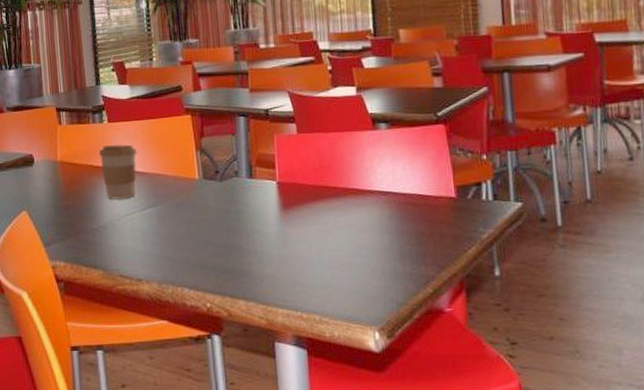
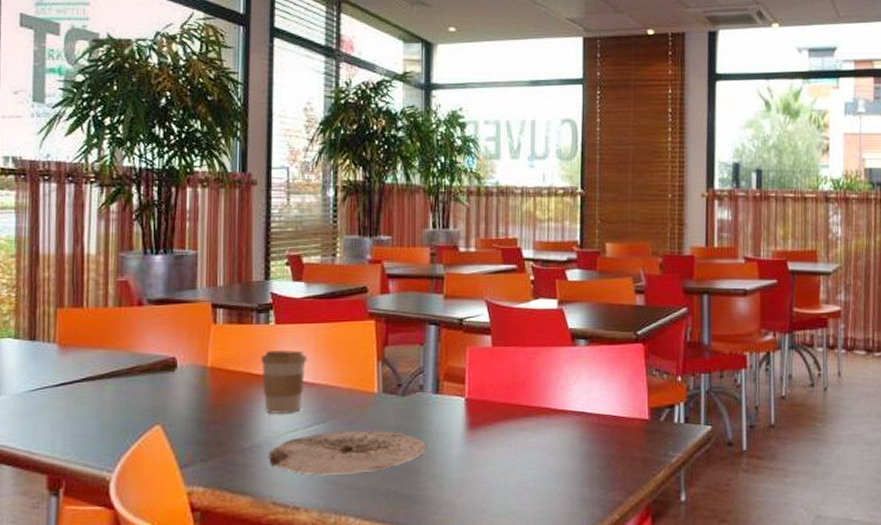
plate: none [113,212,245,252] -> present [269,430,426,475]

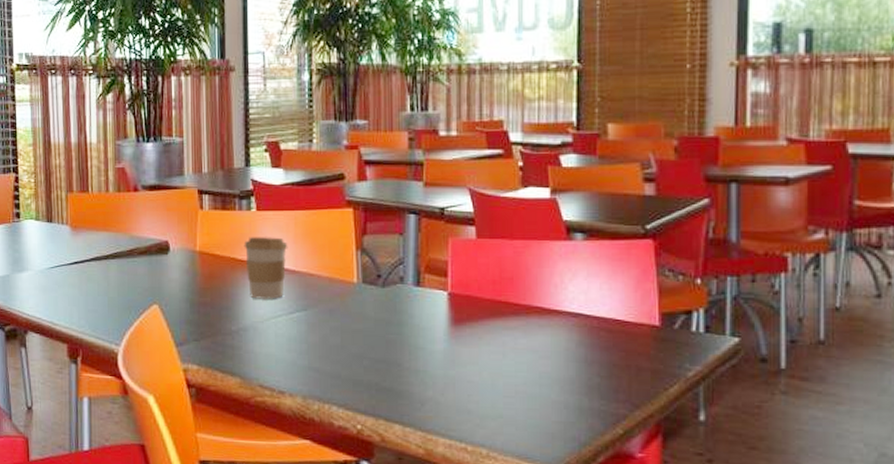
plate: present [269,430,426,475] -> none [255,319,407,363]

